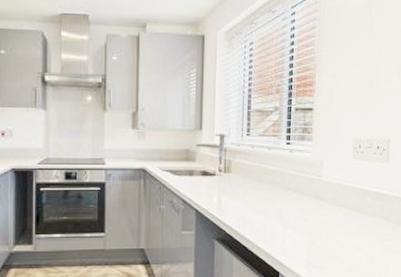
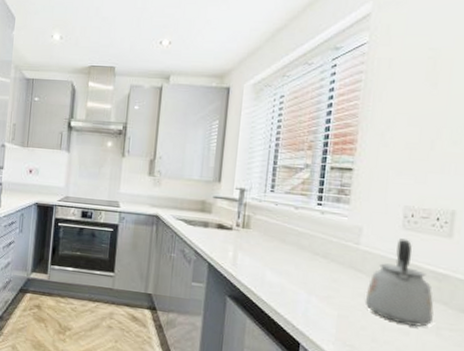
kettle: none [328,167,379,242] -> present [364,238,435,327]

